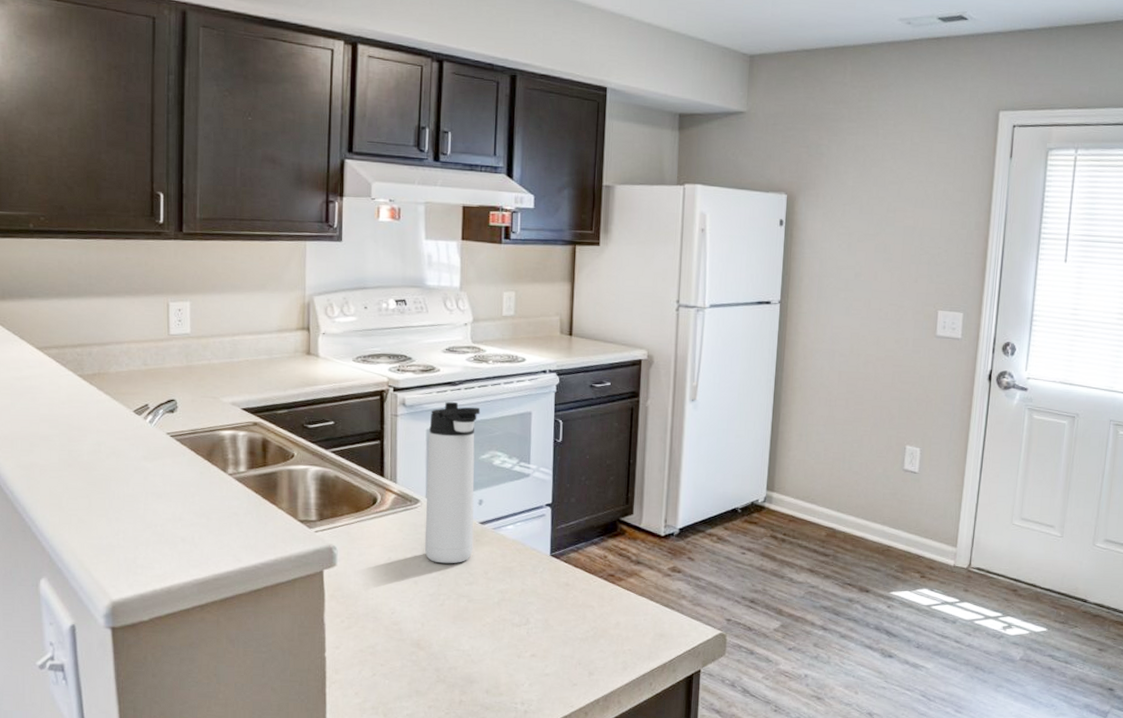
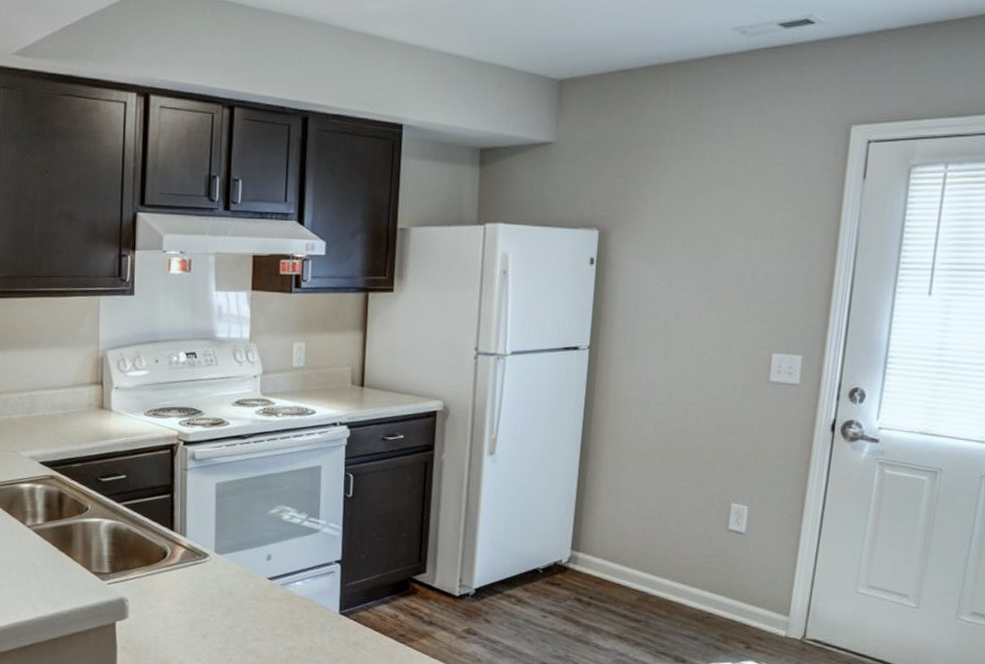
thermos bottle: present [424,402,481,564] -> none [213,456,270,619]

